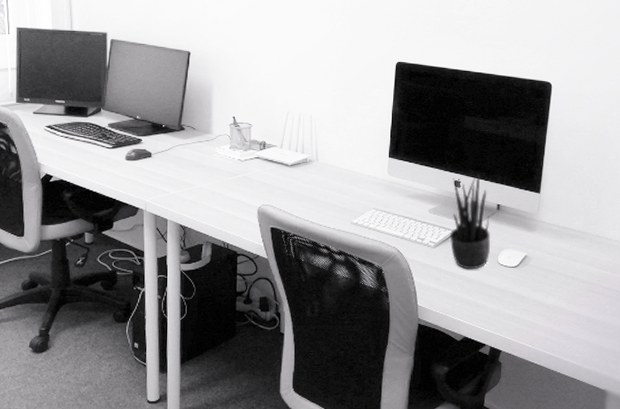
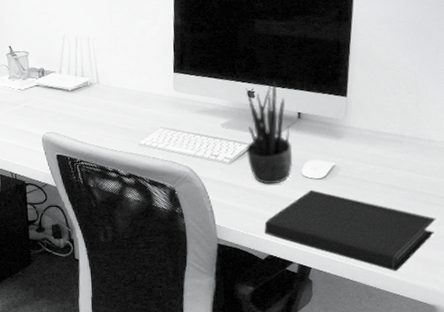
notebook: none [462,277,610,358] -> present [264,189,436,272]

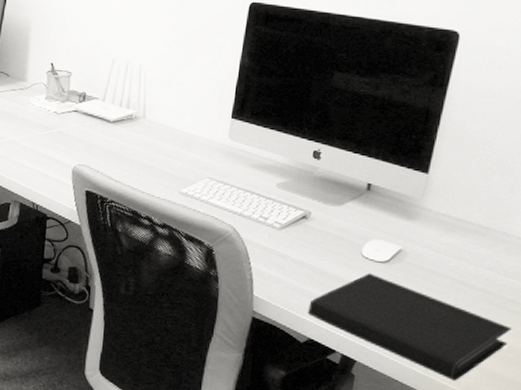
potted plant: present [245,80,293,185] -> none [301,143,355,261]

